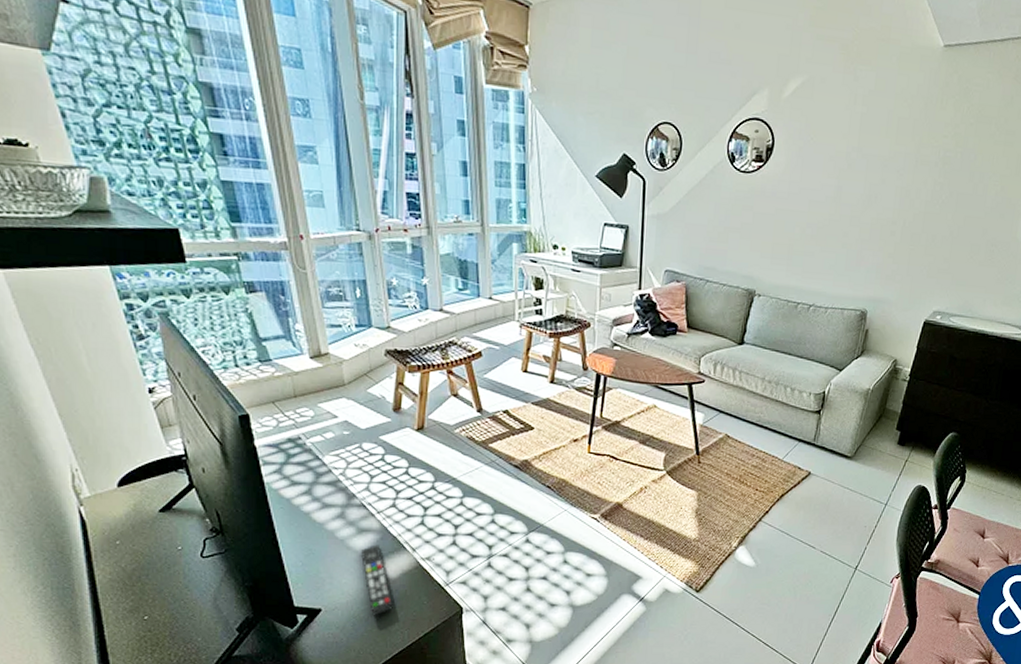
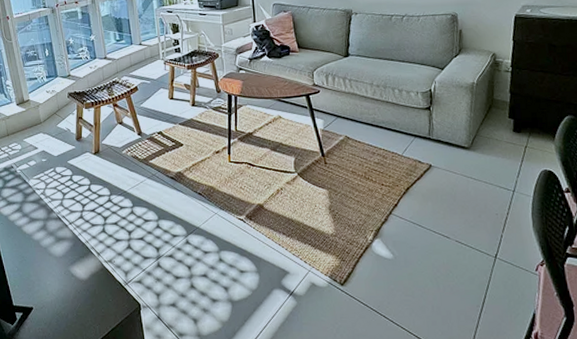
remote control: present [361,544,393,616] -> none [60,250,86,313]

